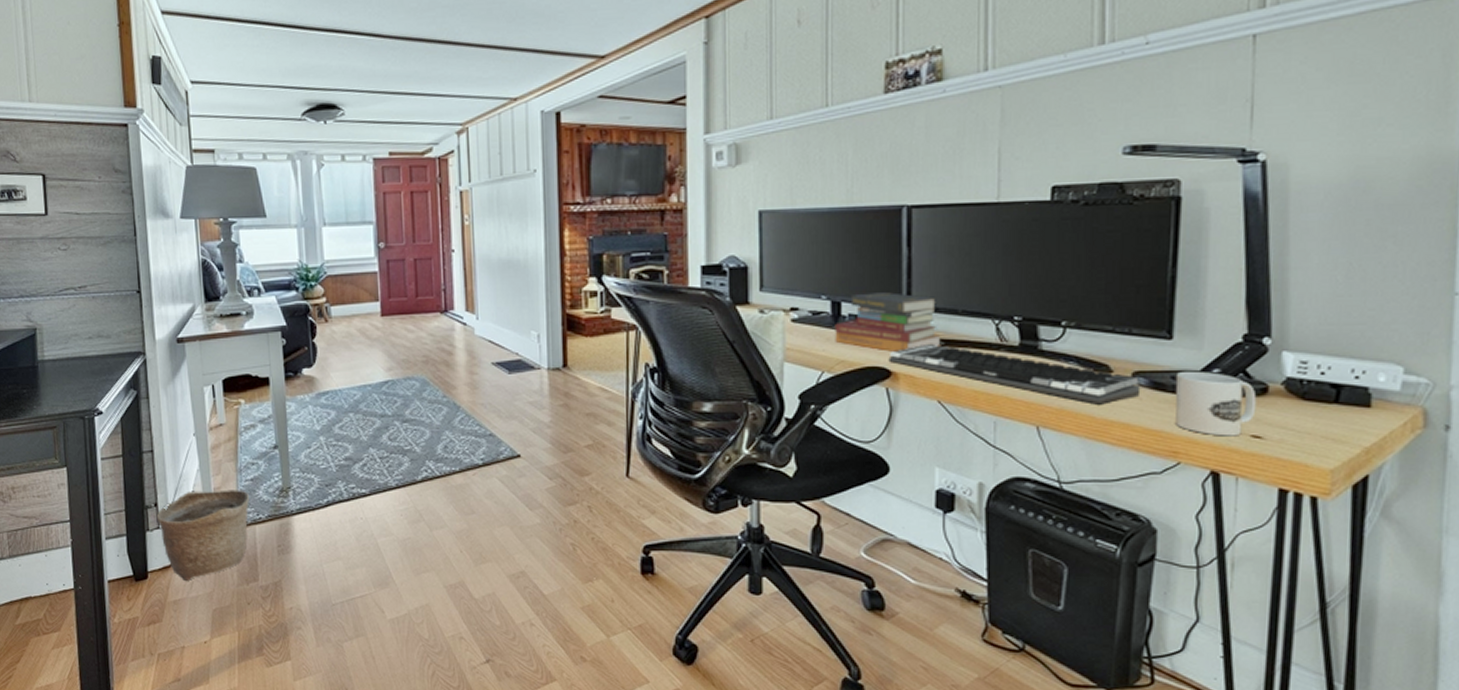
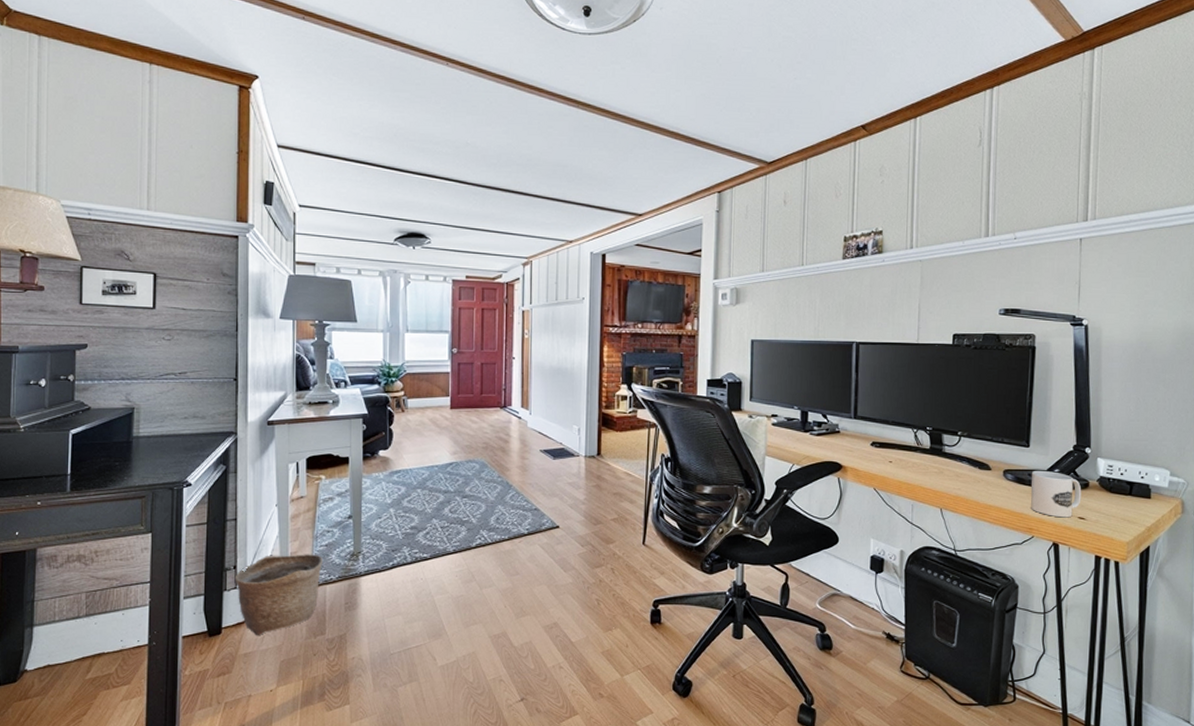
books: present [835,292,941,352] -> none [803,405,877,450]
computer keyboard: present [888,343,1141,405] -> none [840,445,1009,493]

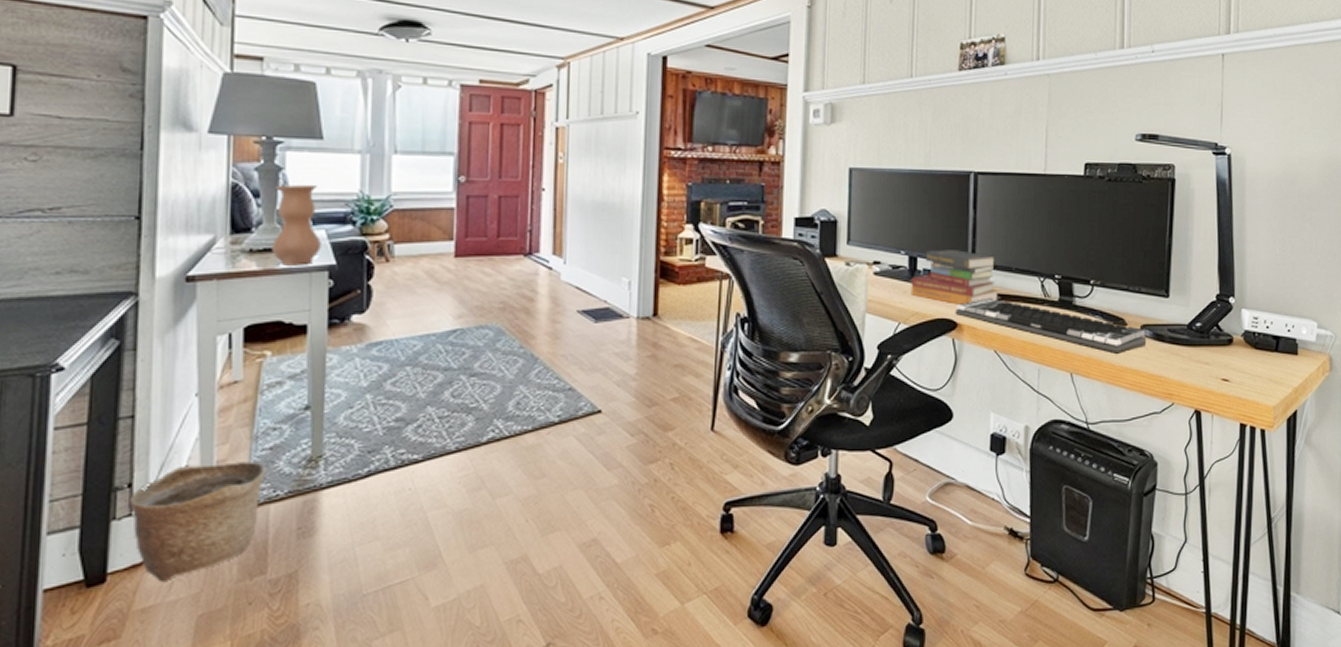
vase: none [323,355,357,414] -> present [271,184,321,266]
books: none [803,405,877,450] -> present [911,250,999,305]
computer keyboard: none [840,445,1009,493] -> present [955,297,1147,354]
mug: present [1030,470,1082,518] -> none [1170,324,1226,380]

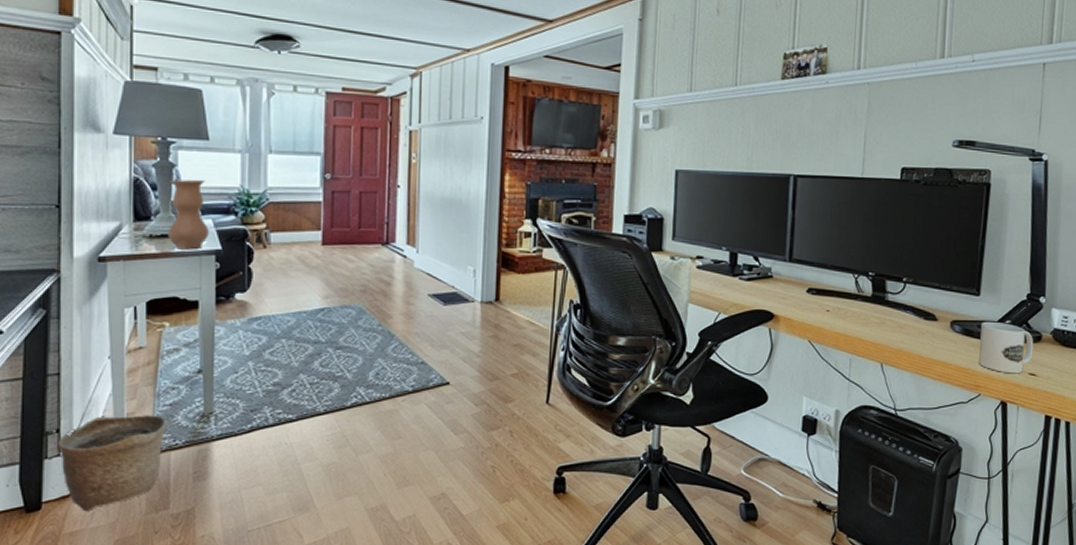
books: present [911,250,999,305] -> none [731,246,814,298]
computer keyboard: present [955,297,1147,354] -> none [772,291,957,347]
mug: none [1170,324,1226,380] -> present [979,321,1034,374]

